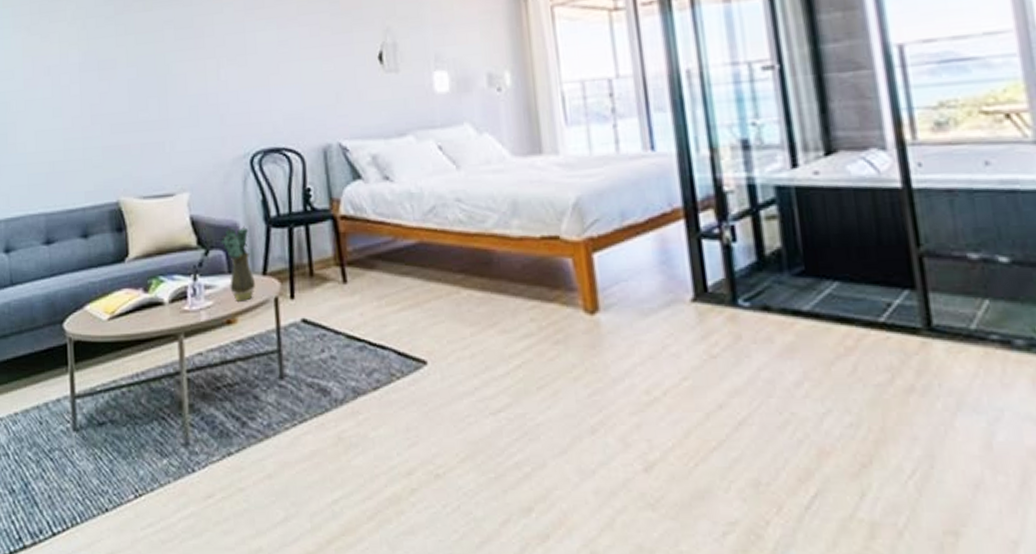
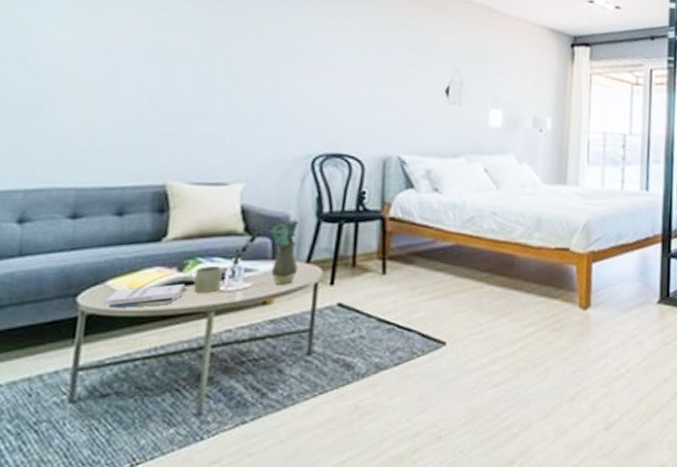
books: none [86,304,157,334] -> present [103,283,189,309]
mug: none [159,285,185,315] -> present [193,266,223,294]

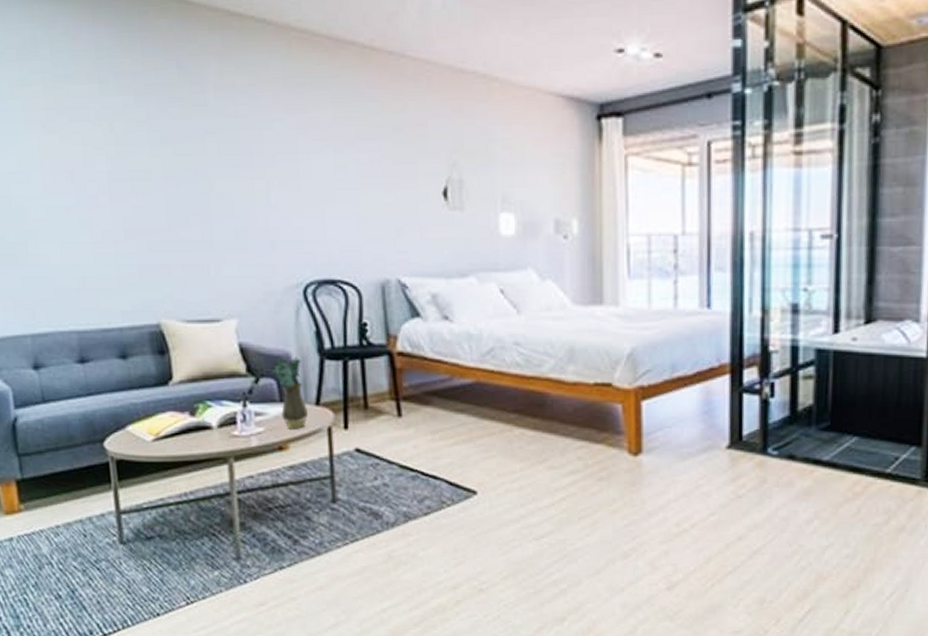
books: present [103,283,189,309] -> none [128,428,205,454]
mug: present [193,266,223,294] -> none [207,410,235,439]

